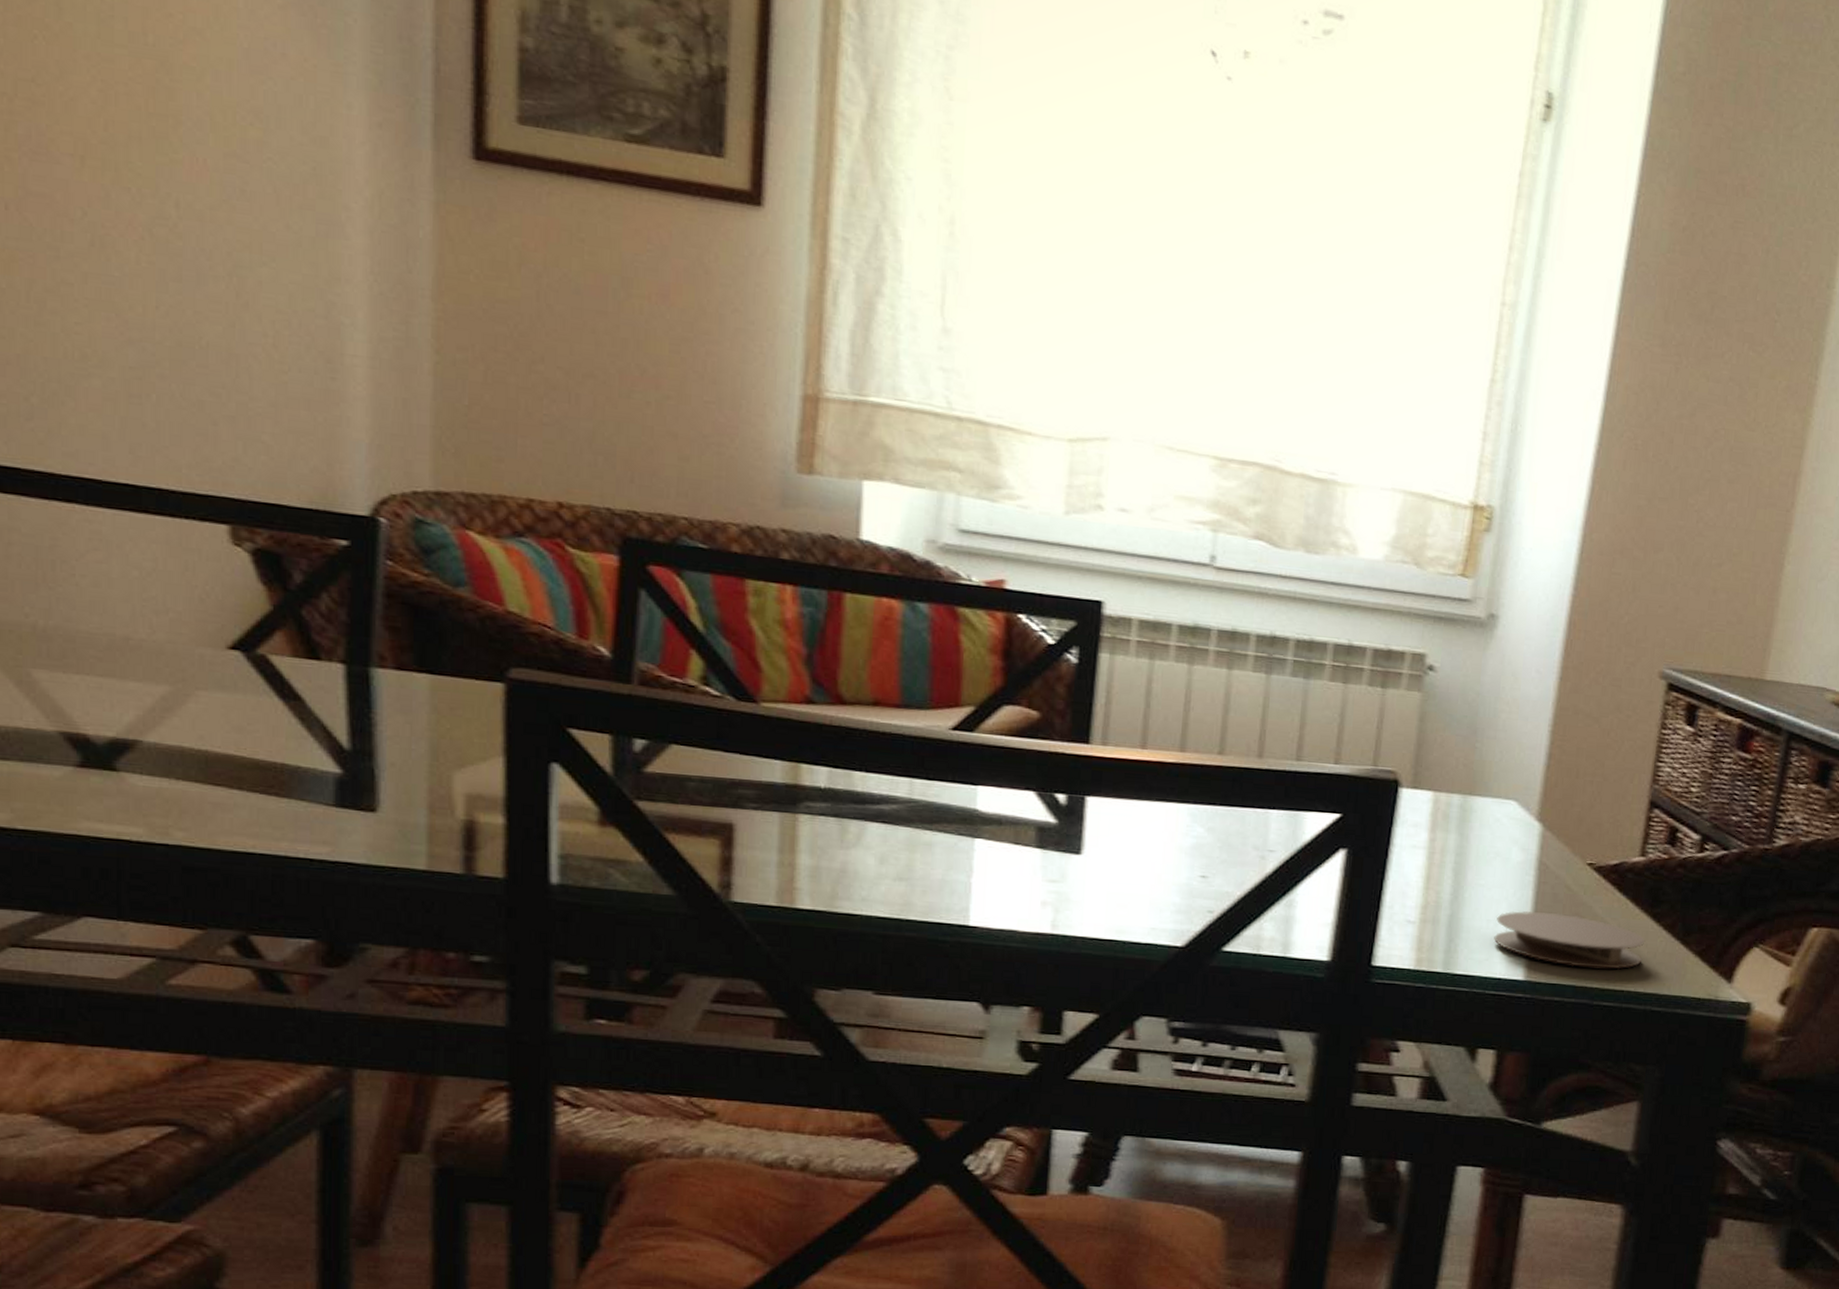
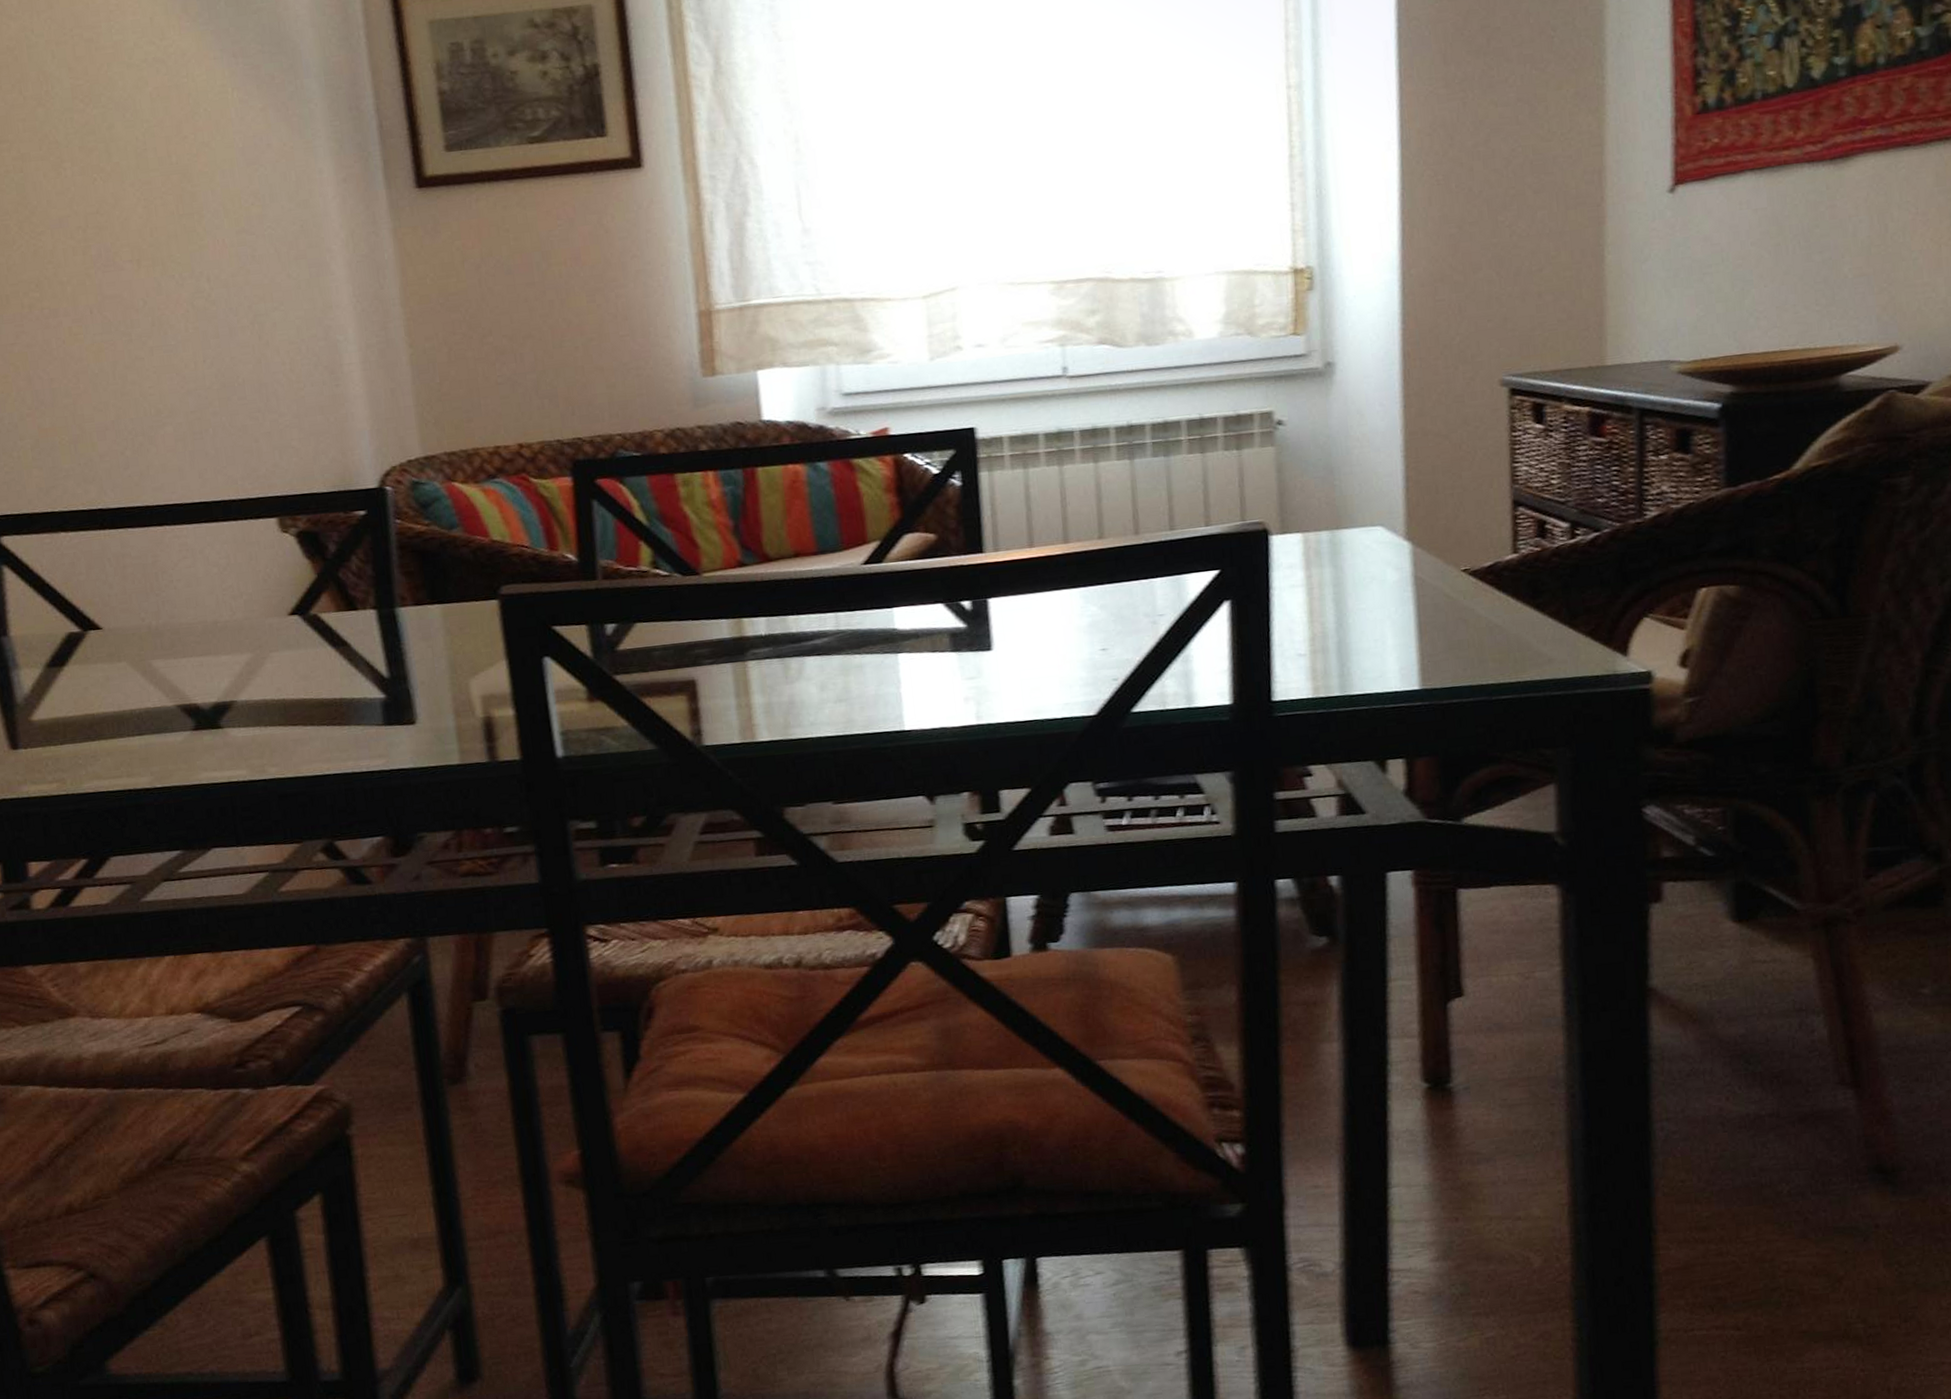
coaster: present [1494,910,1646,970] -> none [1383,620,1533,668]

